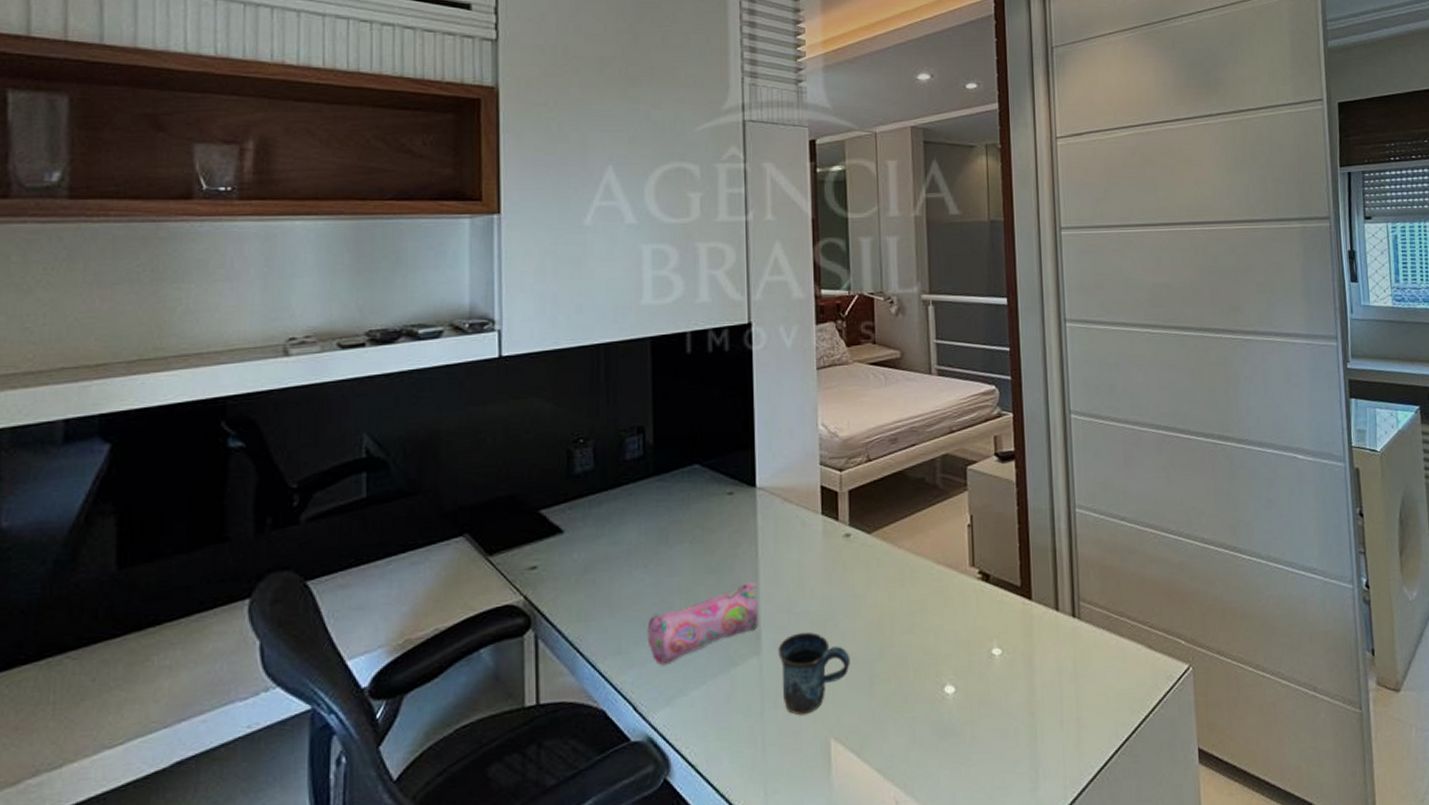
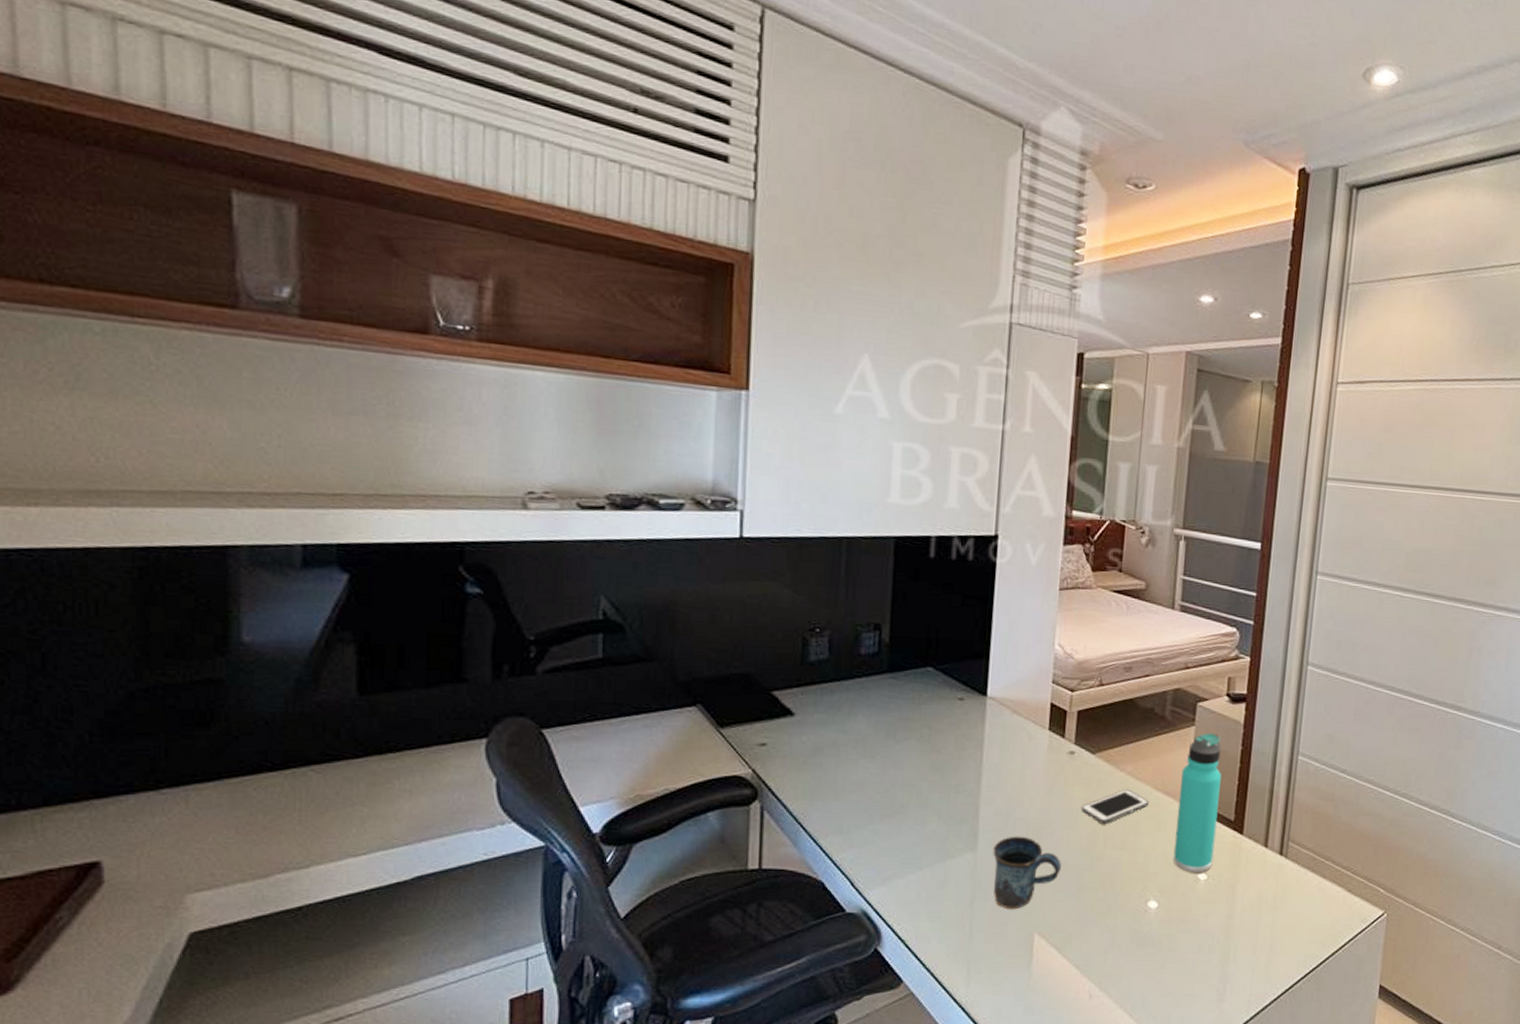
pencil case: present [647,581,759,665] -> none [868,784,979,848]
cell phone: none [863,566,932,608] -> present [1081,788,1149,825]
thermos bottle: none [961,495,1005,649] -> present [1173,732,1221,873]

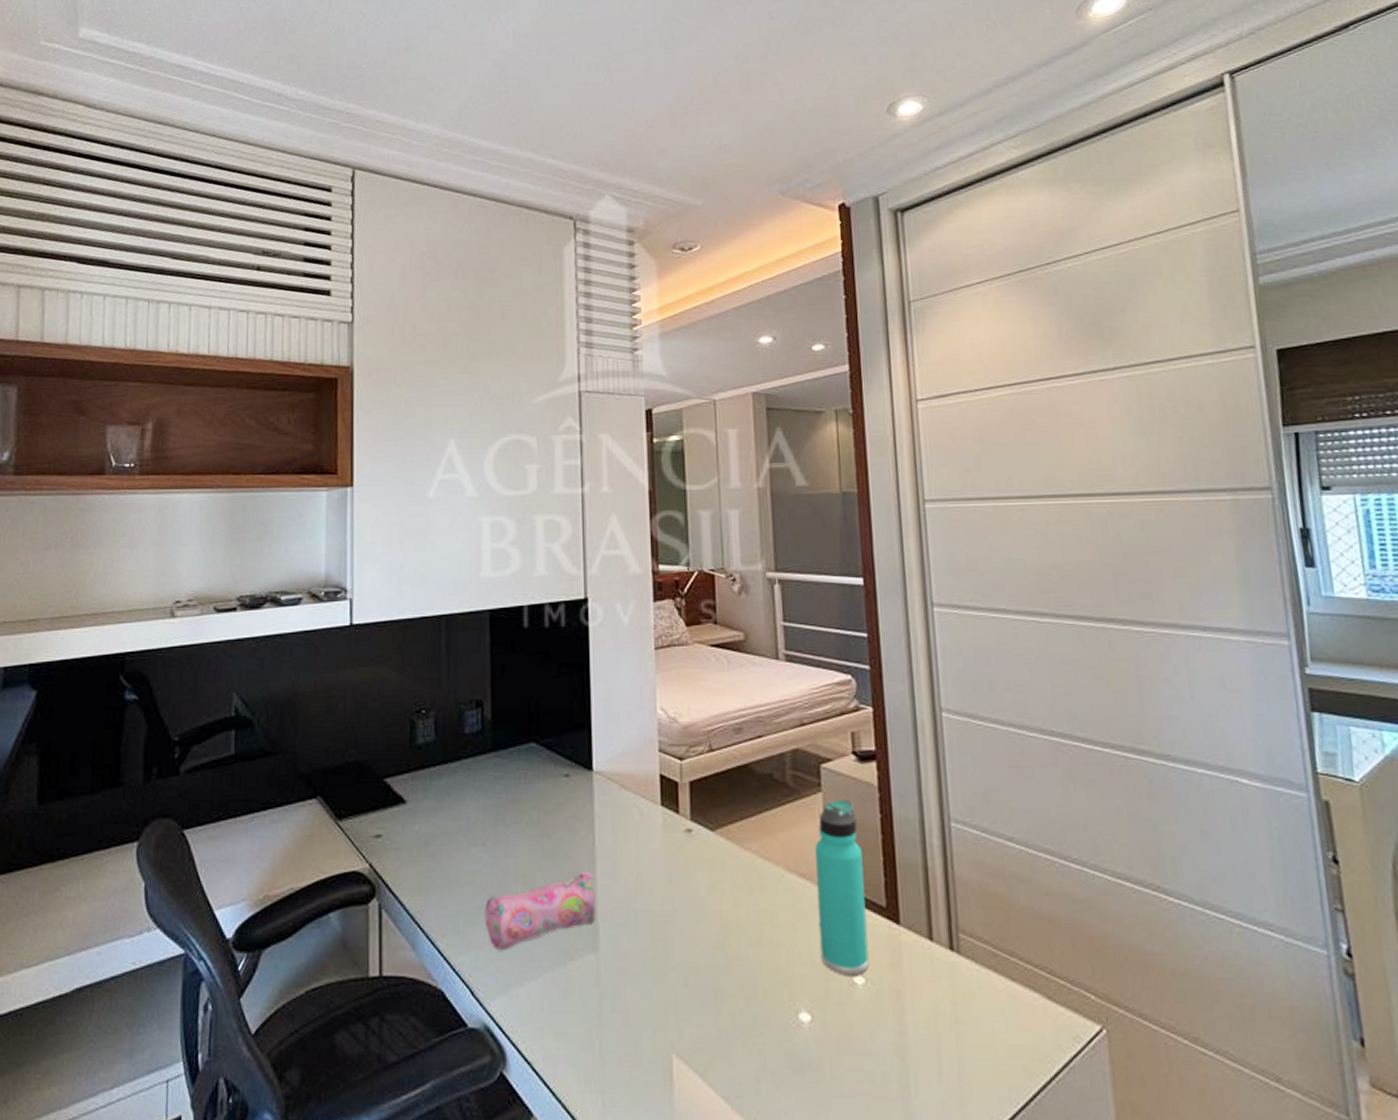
pencil case: none [868,784,979,848] -> present [484,871,596,950]
mug: present [993,836,1061,910] -> none [616,932,693,1024]
cell phone: present [1081,788,1149,825] -> none [707,871,783,916]

